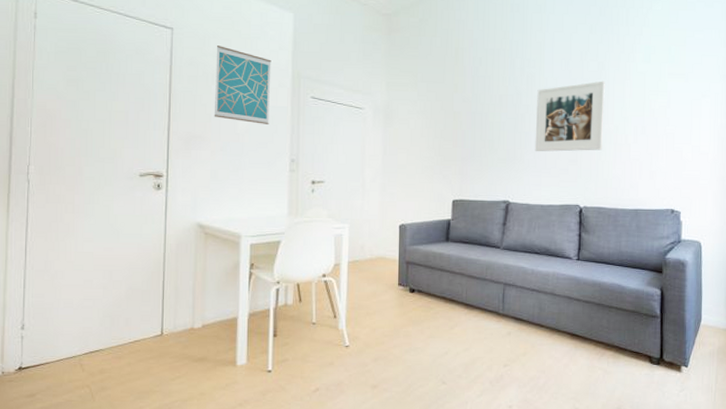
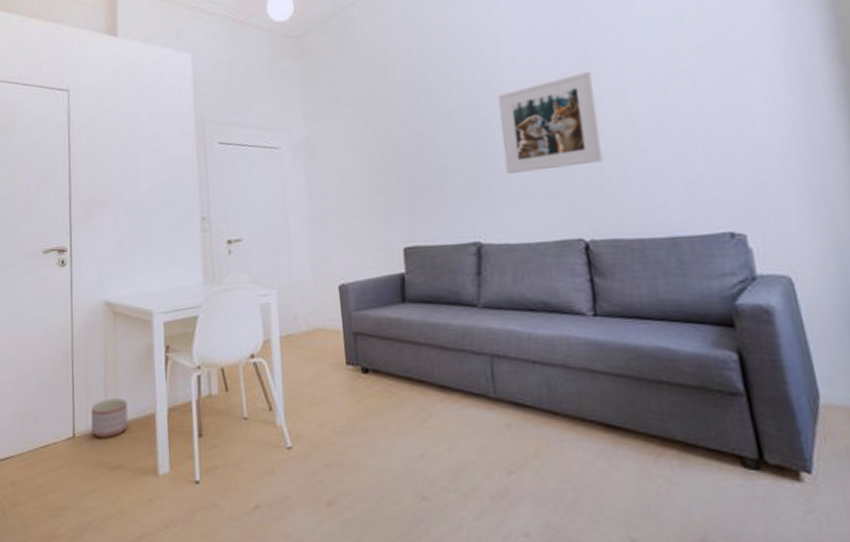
planter: none [179,303,214,337] -> present [91,397,129,439]
wall art: present [214,46,271,124] -> none [114,100,174,181]

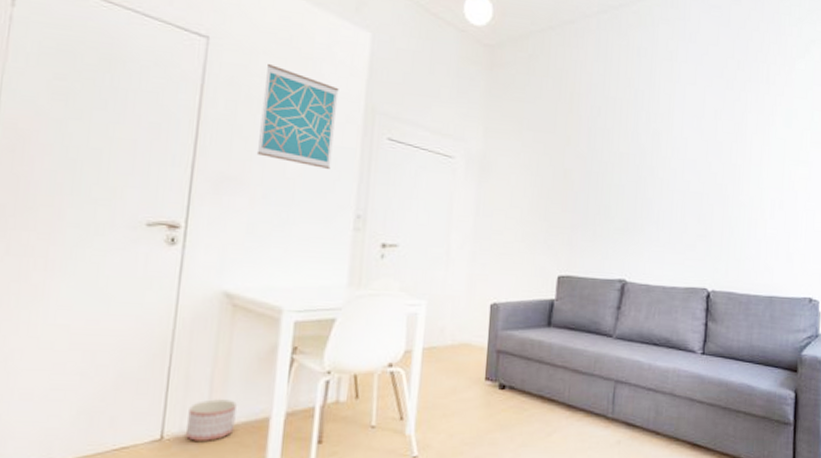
wall art: none [114,100,174,181] -> present [256,64,339,169]
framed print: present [497,70,604,175] -> none [658,144,741,226]

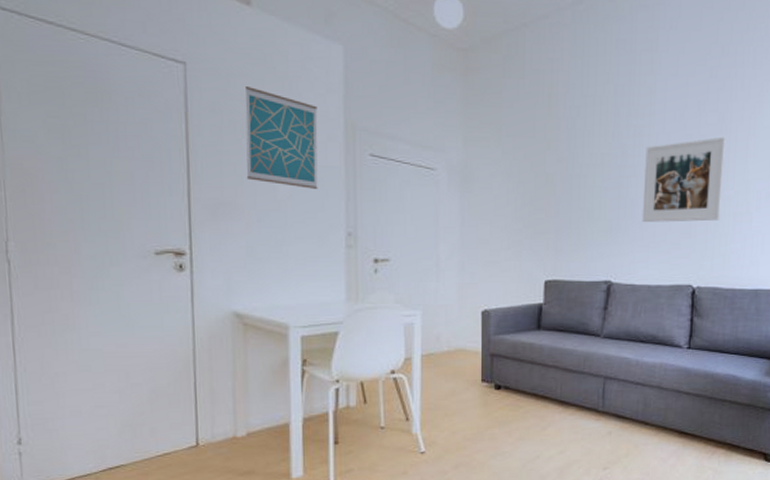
planter: present [186,398,238,443] -> none [217,408,260,447]
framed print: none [658,144,741,226] -> present [642,136,726,223]

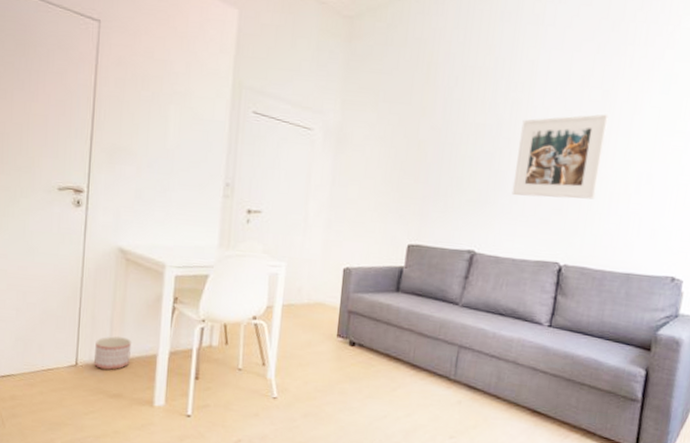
planter: none [217,408,260,447] -> present [94,335,132,370]
wall art: present [245,87,318,189] -> none [141,44,210,141]

